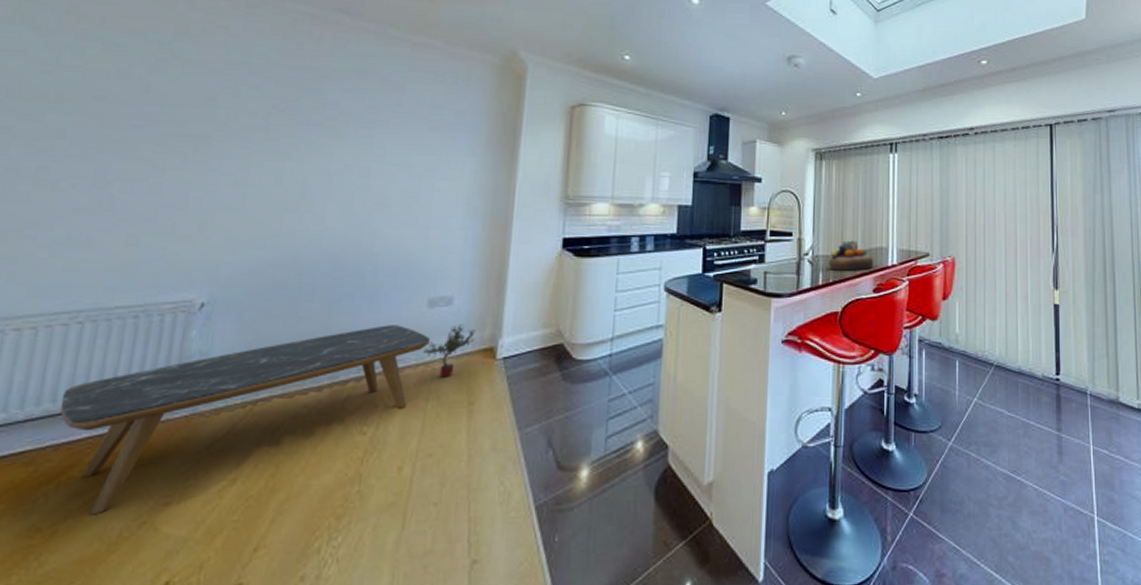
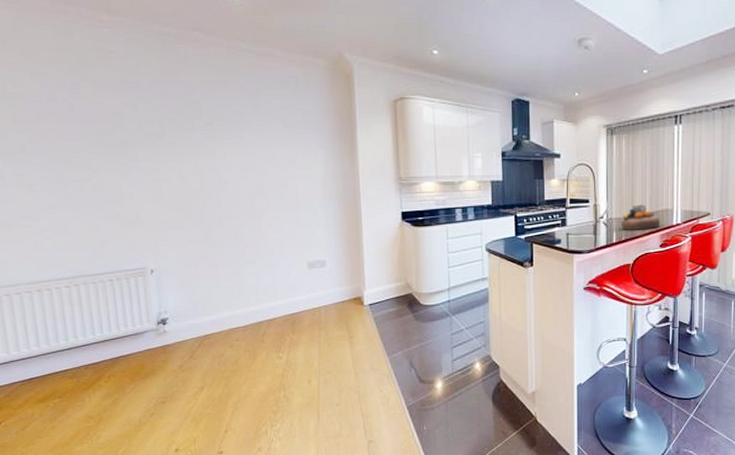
coffee table: present [59,325,430,515] -> none [80,282,314,409]
potted tree: present [423,324,475,377] -> none [311,281,346,319]

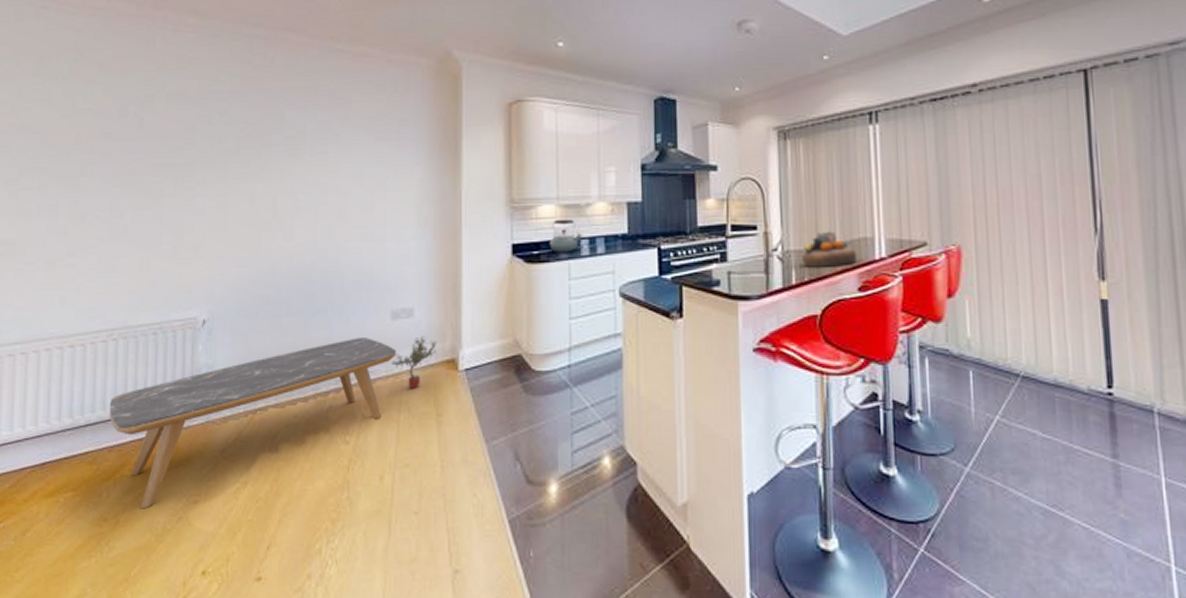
coffee table: none [80,282,314,409] -> present [109,338,396,509]
potted tree: none [311,281,346,319] -> present [392,336,436,389]
kettle: none [431,193,458,219] -> present [549,219,584,253]

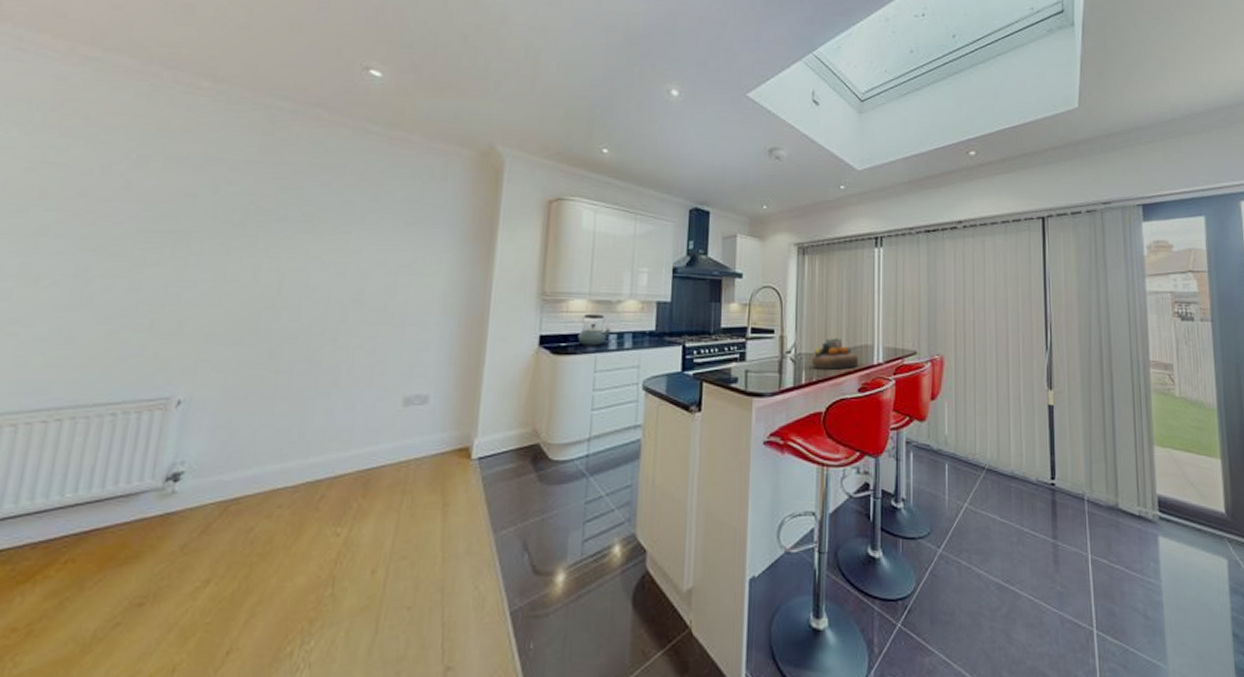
coffee table: present [109,338,396,509] -> none [37,424,405,615]
potted tree: present [392,336,436,389] -> none [398,423,450,478]

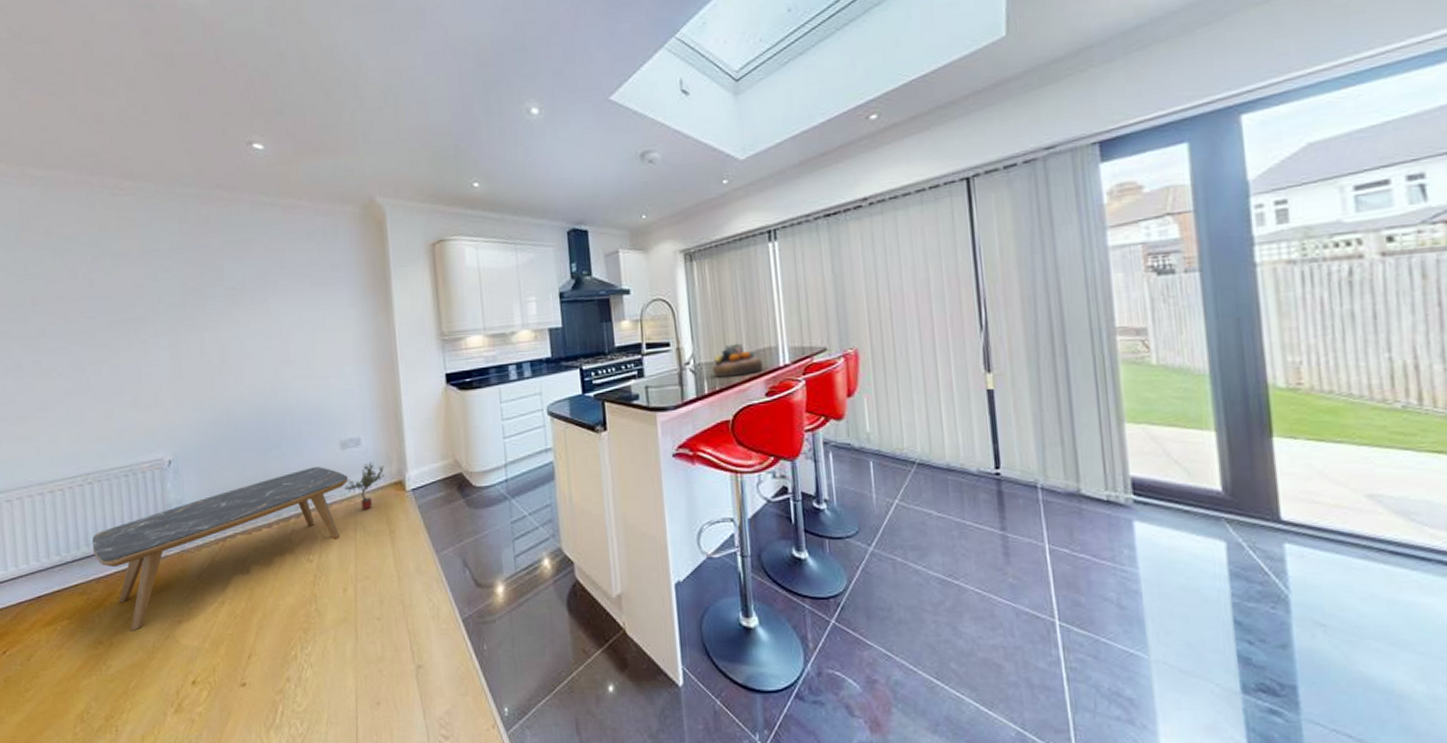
coffee table: none [37,424,405,615] -> present [92,467,348,631]
potted tree: none [398,423,450,478] -> present [344,462,385,510]
kettle: present [577,313,612,346] -> none [479,347,511,379]

